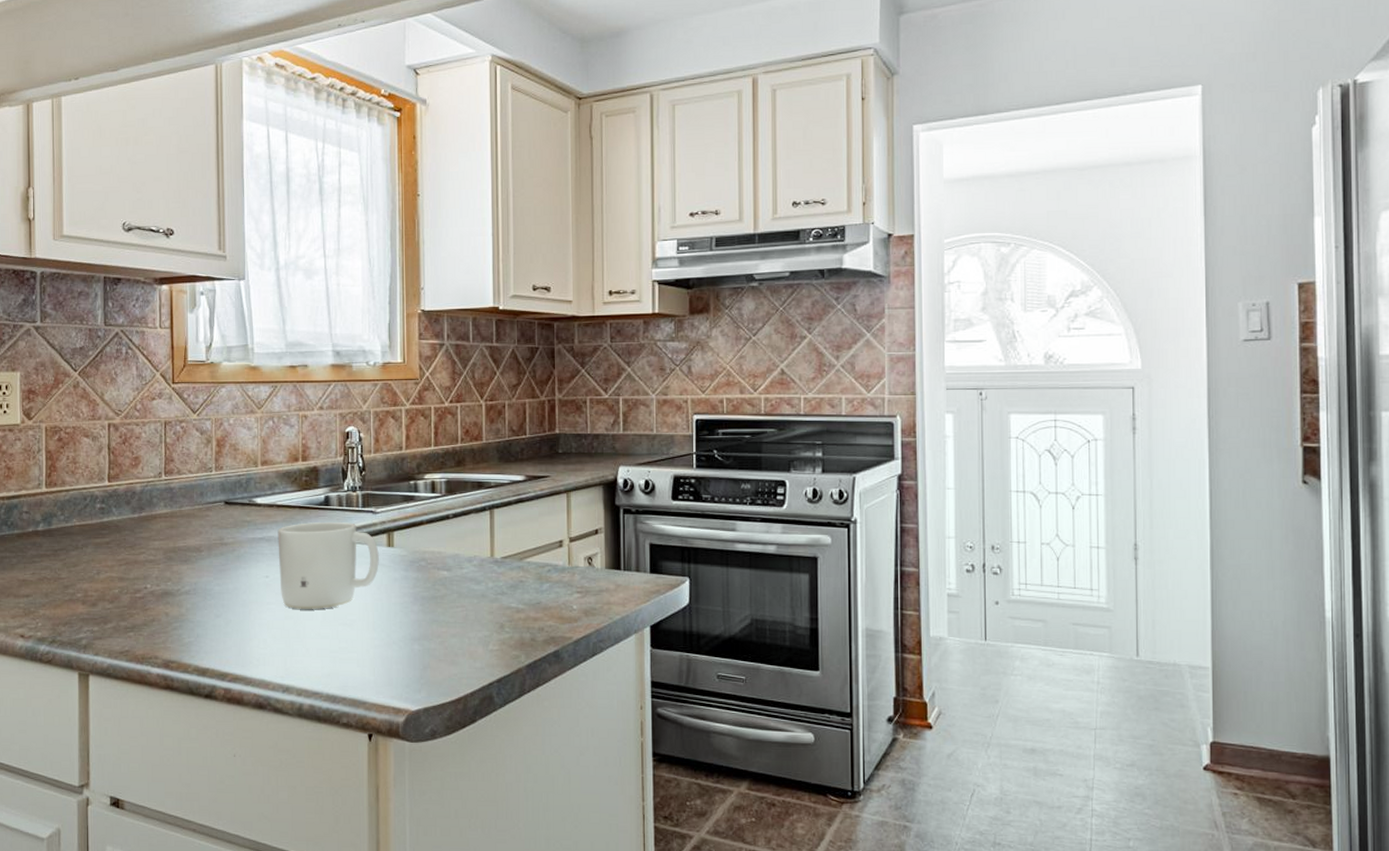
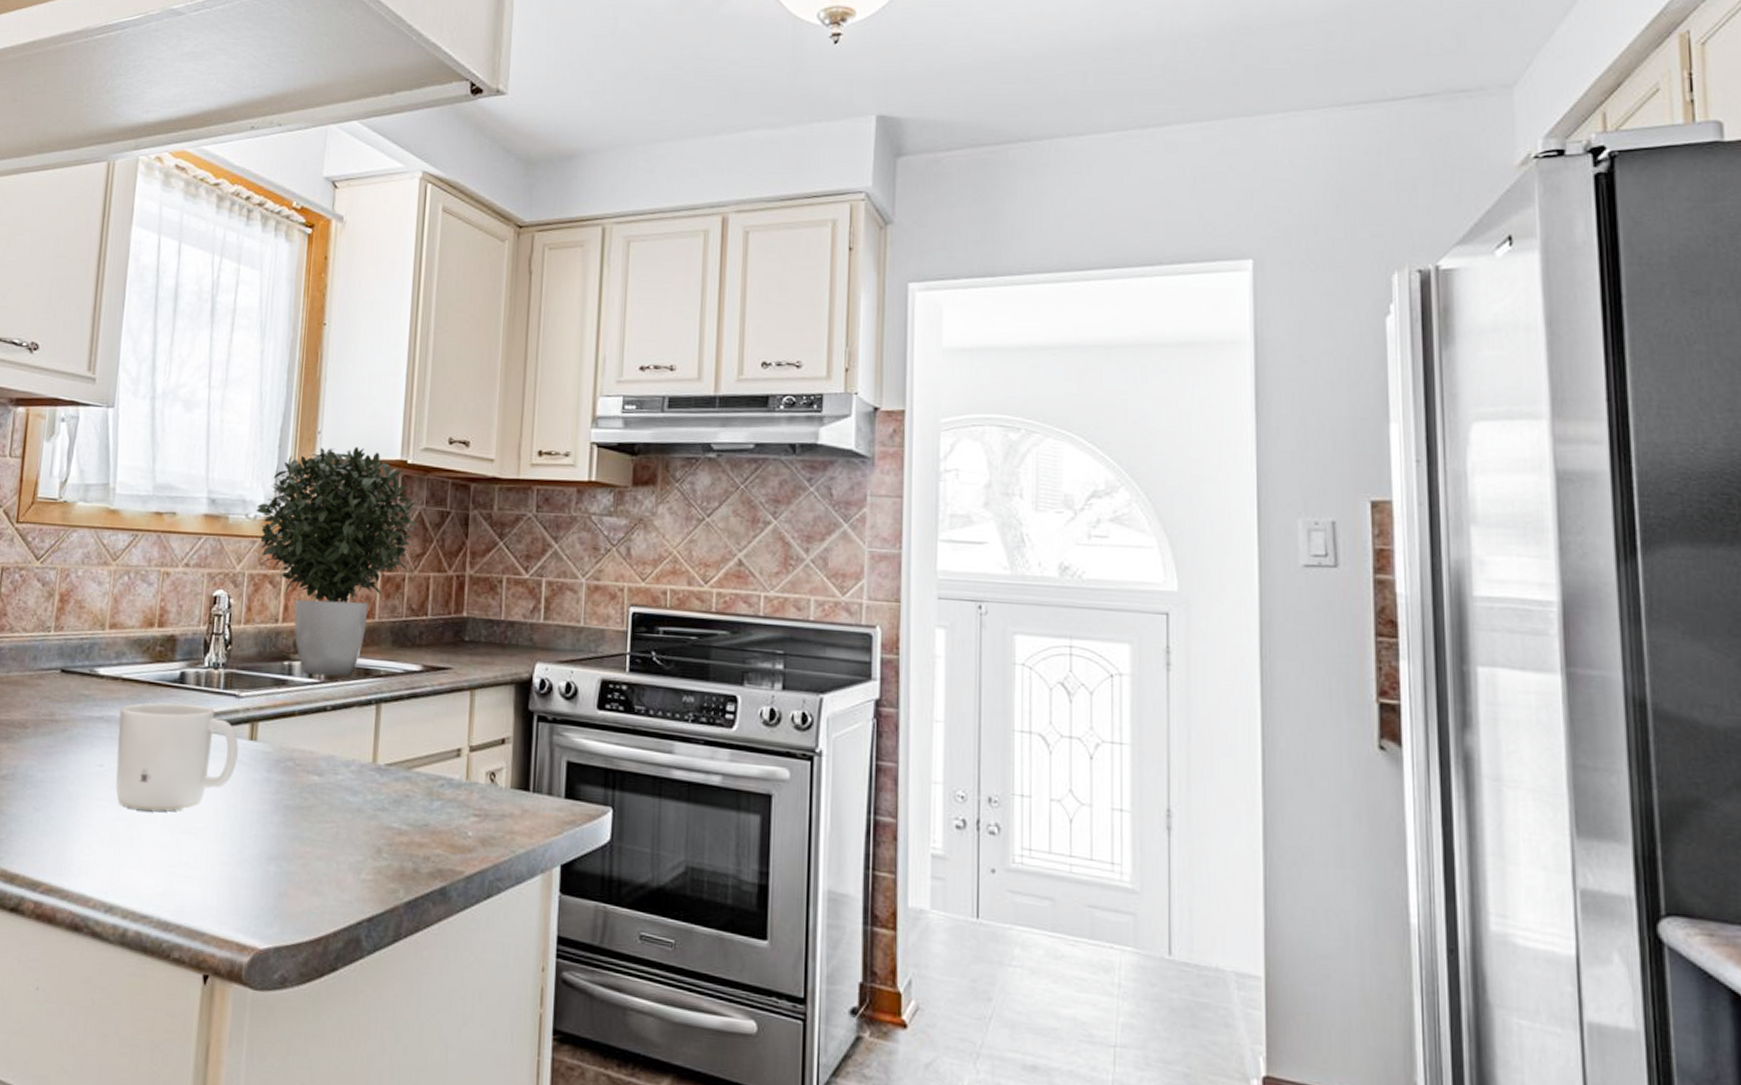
potted plant: none [375,298,512,490] -> present [256,447,417,676]

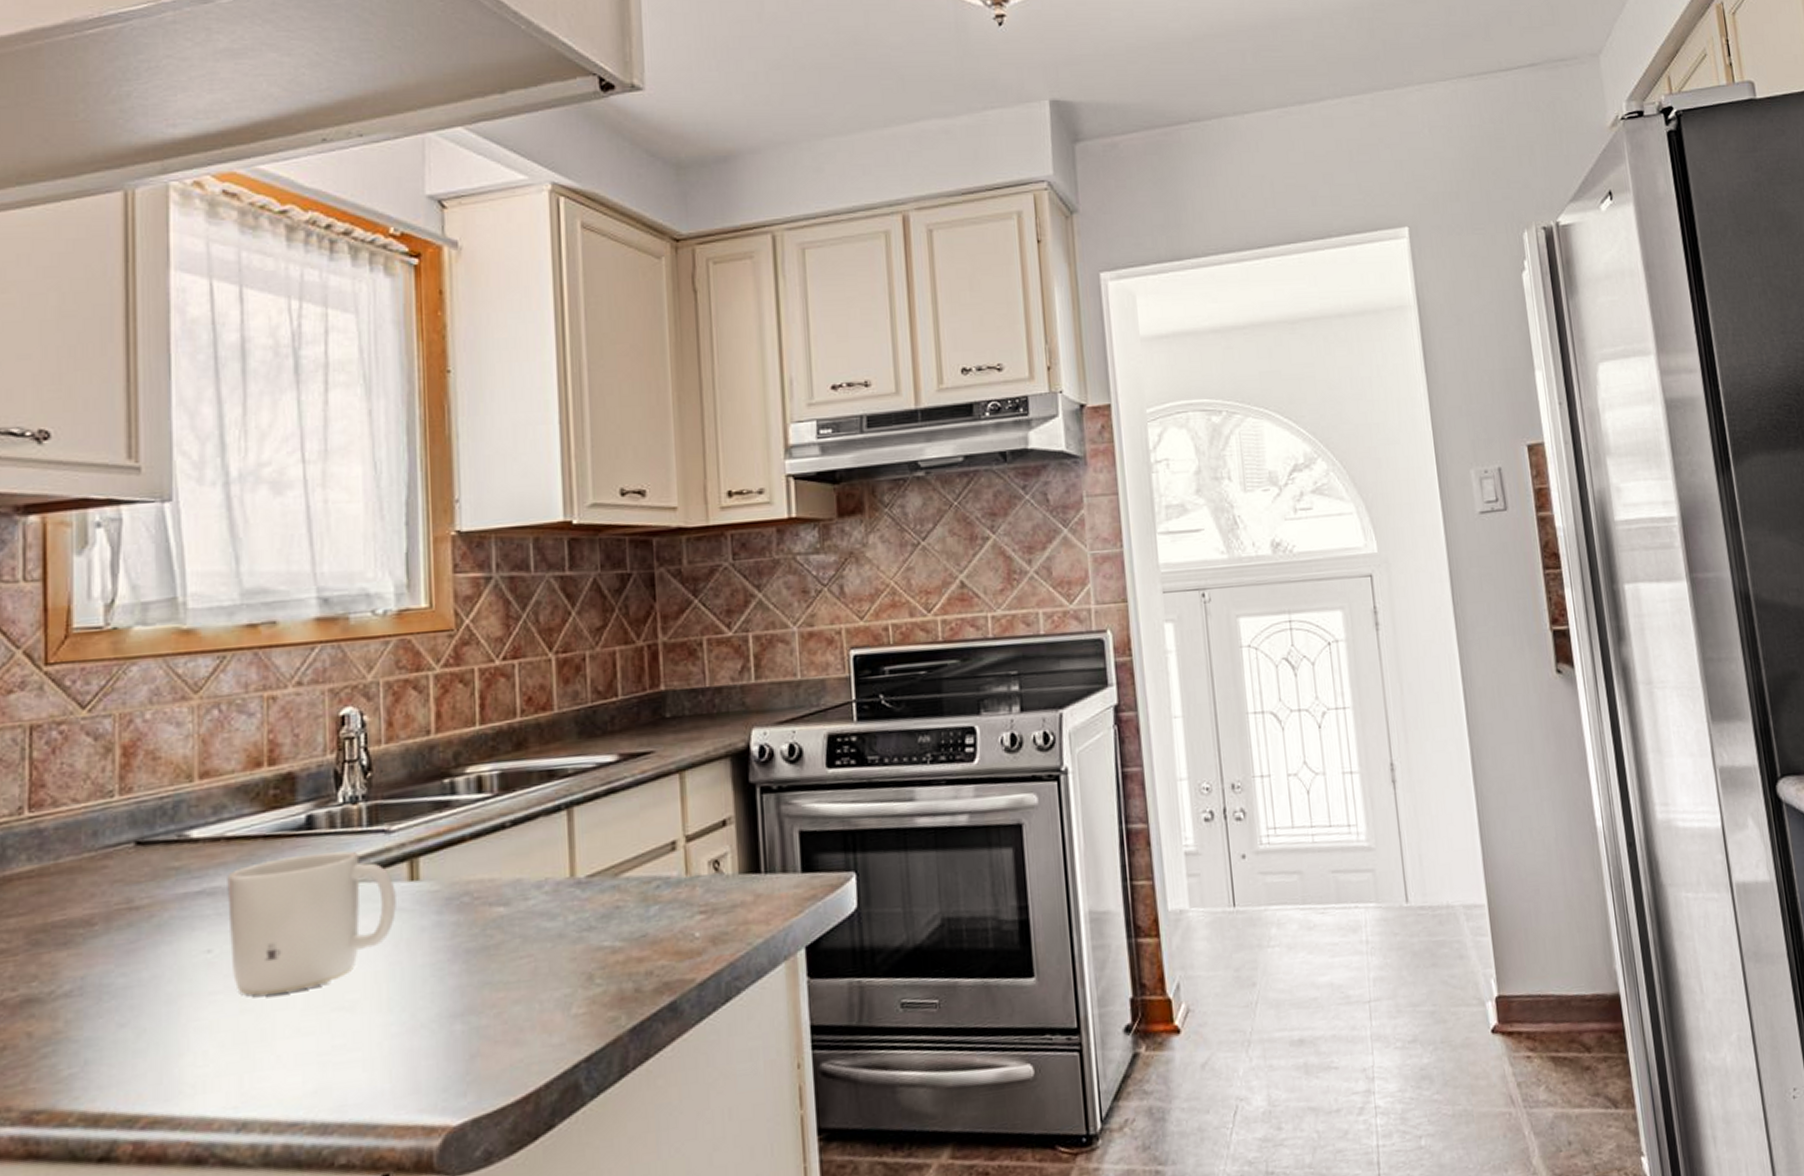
potted plant: present [256,447,417,676] -> none [385,512,593,789]

